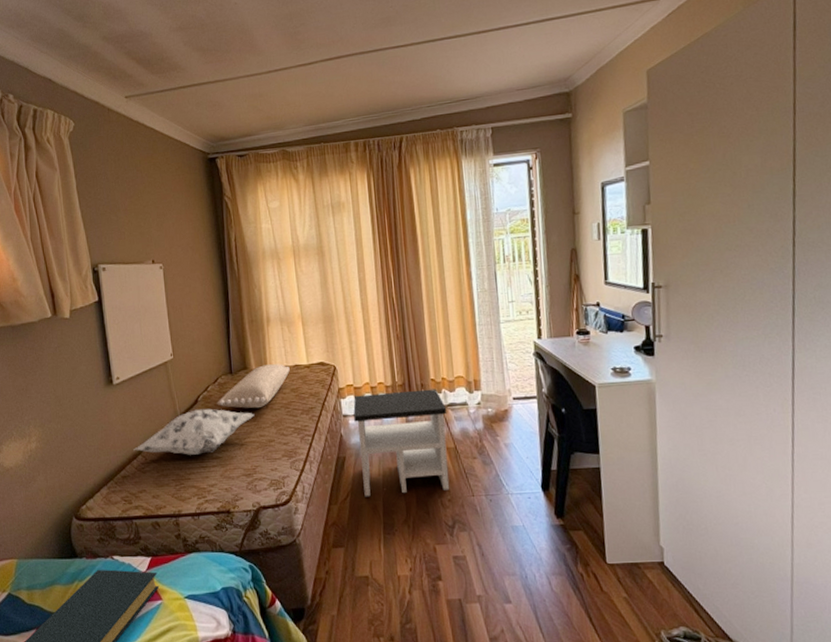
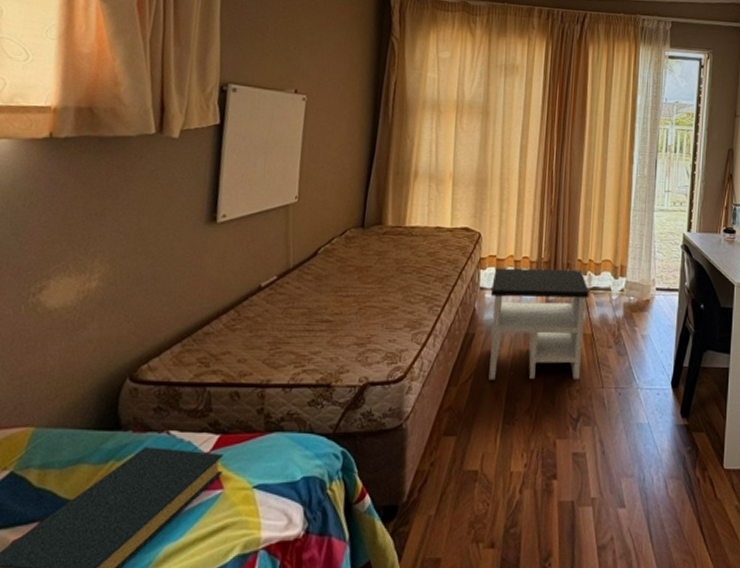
decorative pillow: present [133,408,255,455] -> none [226,263,381,315]
pillow: present [217,364,290,409] -> none [339,222,430,270]

